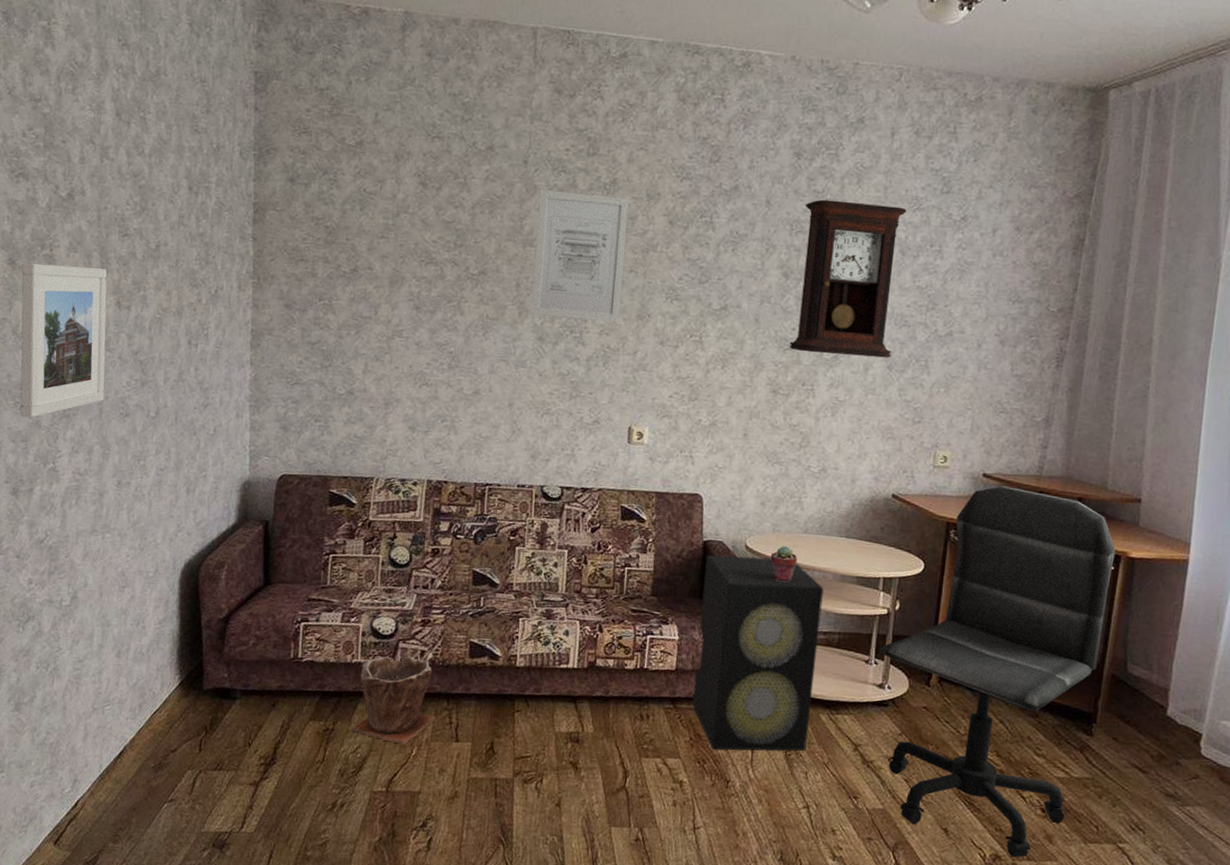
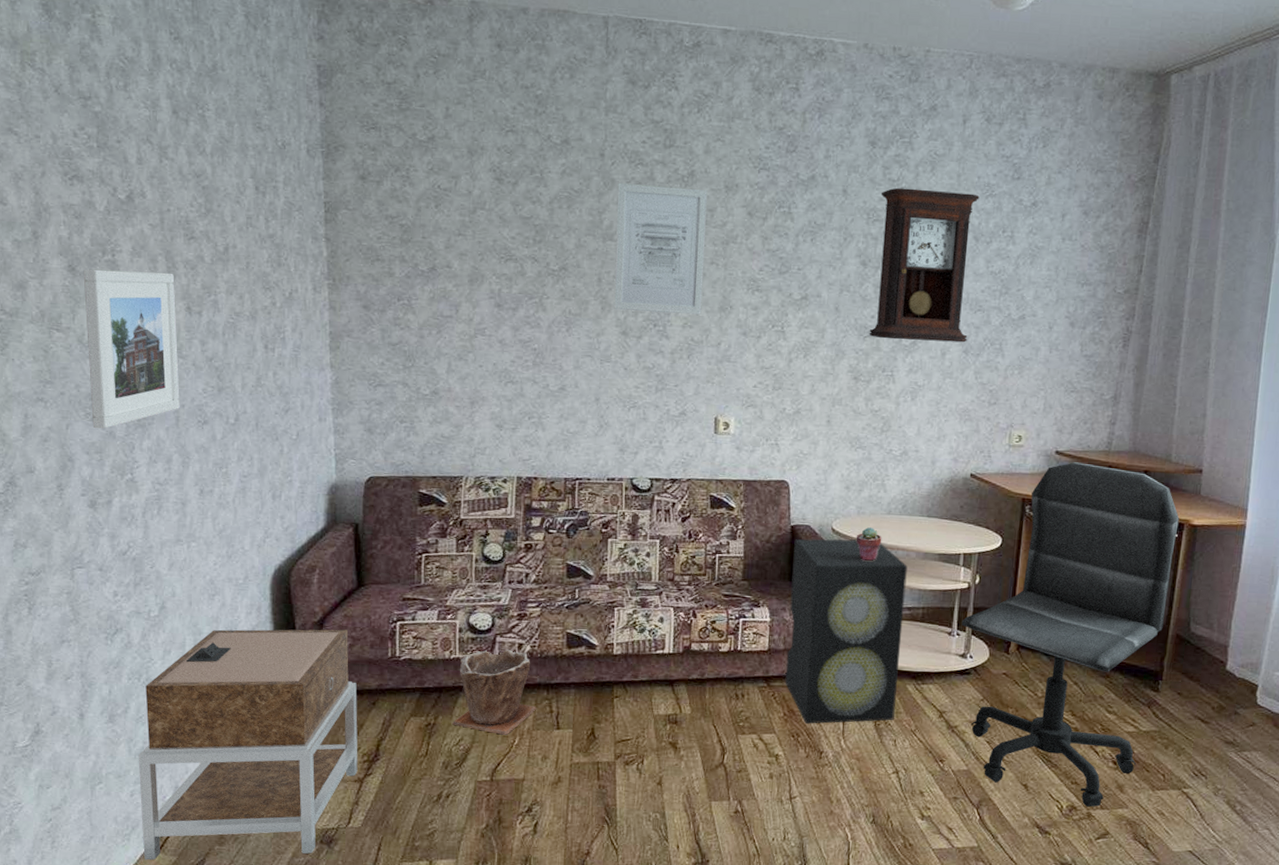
nightstand: none [39,622,258,857] -> present [138,629,358,861]

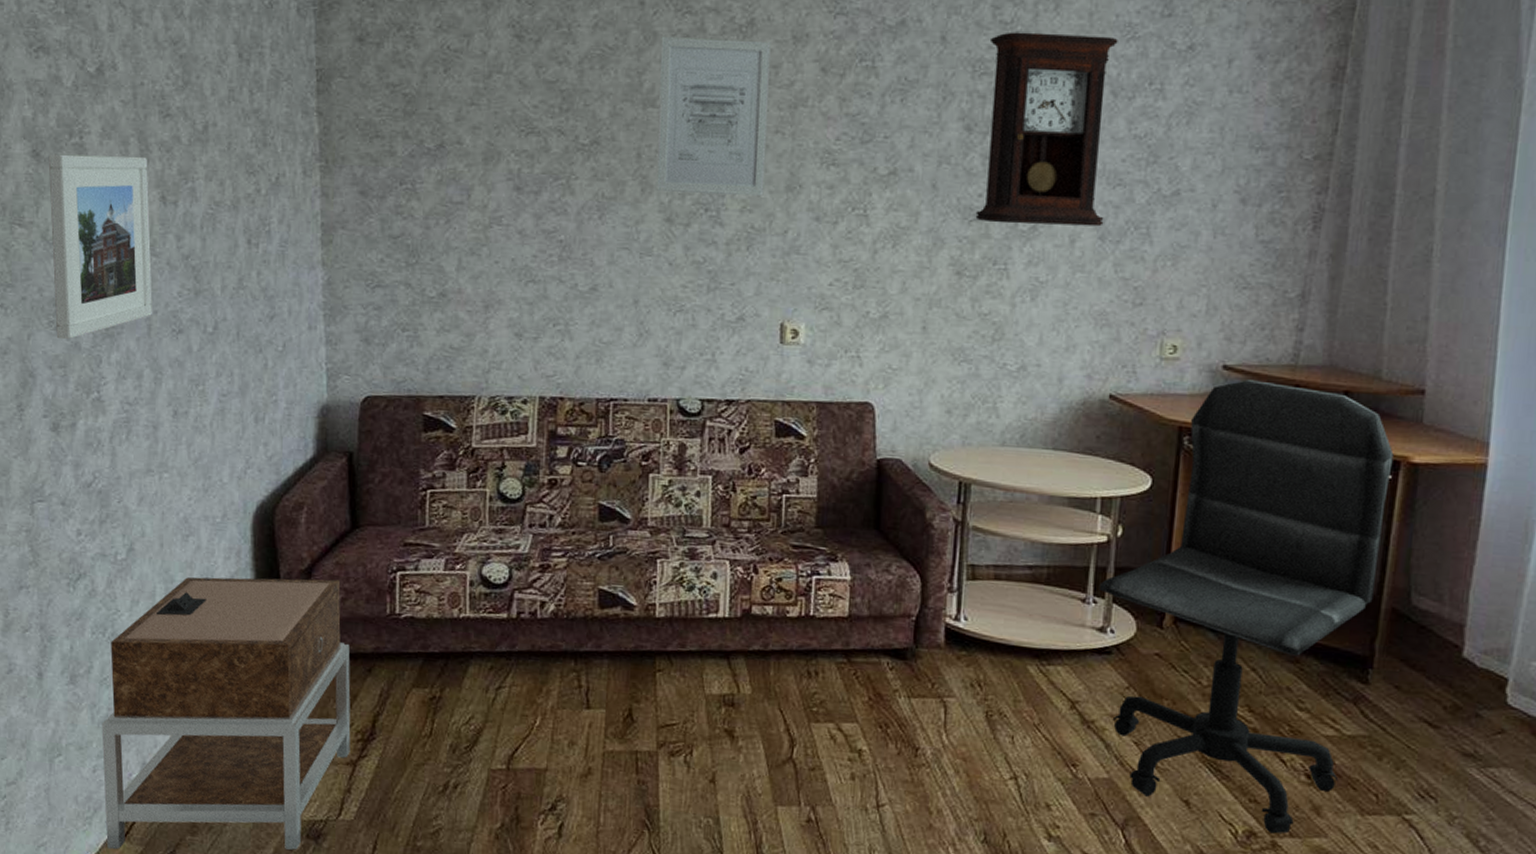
plant pot: present [452,648,537,735] -> none [461,606,563,714]
speaker: present [785,539,908,724] -> none [869,476,1028,712]
potted succulent: present [856,527,882,562] -> none [960,462,994,506]

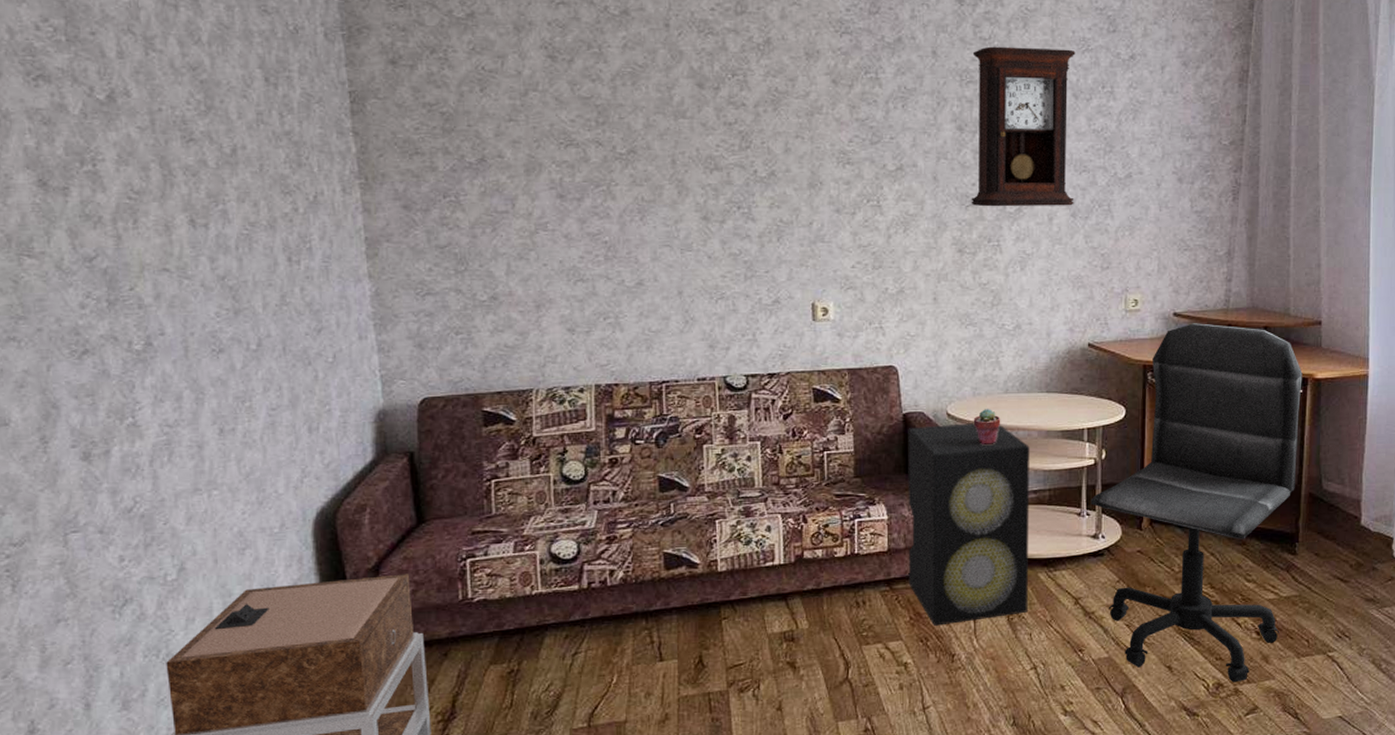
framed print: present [48,153,153,340] -> none [57,181,188,368]
wall art: present [656,37,771,196] -> none [687,55,789,193]
speaker: none [869,476,1028,712] -> present [908,423,1030,626]
potted succulent: none [960,462,994,506] -> present [973,409,1001,446]

